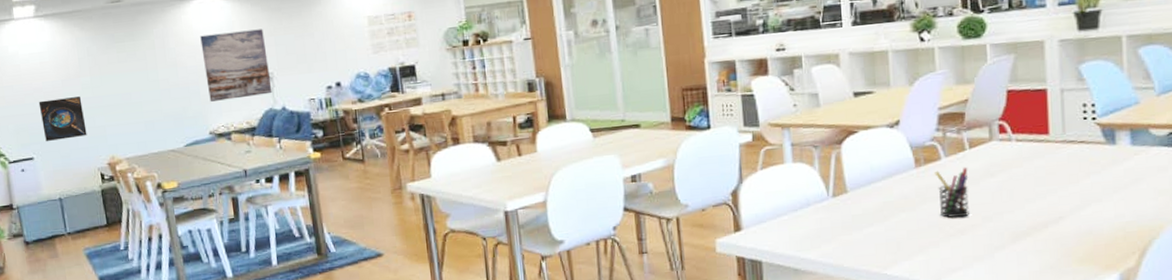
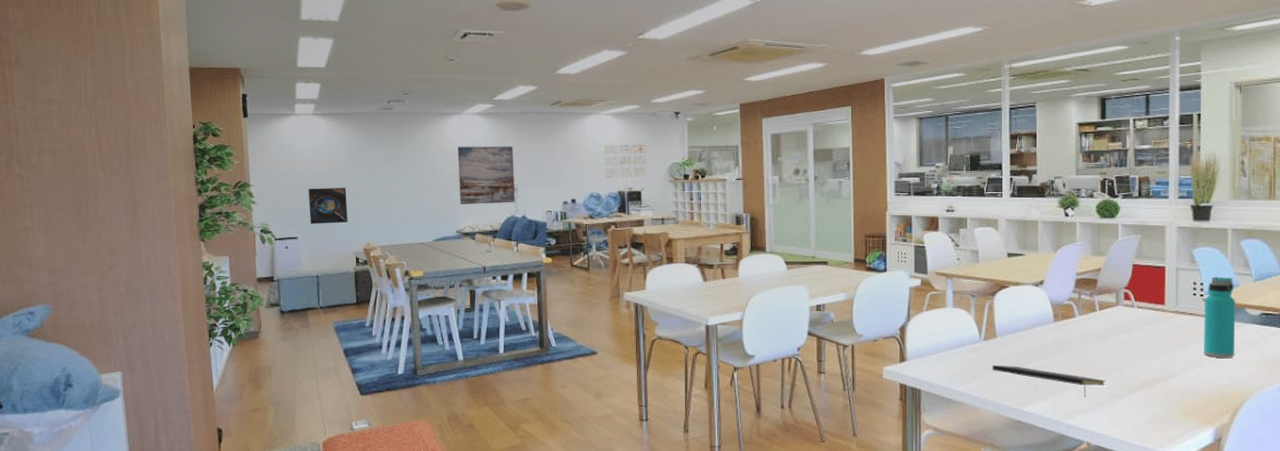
notepad: none [844,223,983,252] -> present [992,364,1106,397]
pen holder: present [934,167,969,218] -> none [1069,325,1097,368]
water bottle: none [1098,94,1140,191] -> present [1204,277,1236,358]

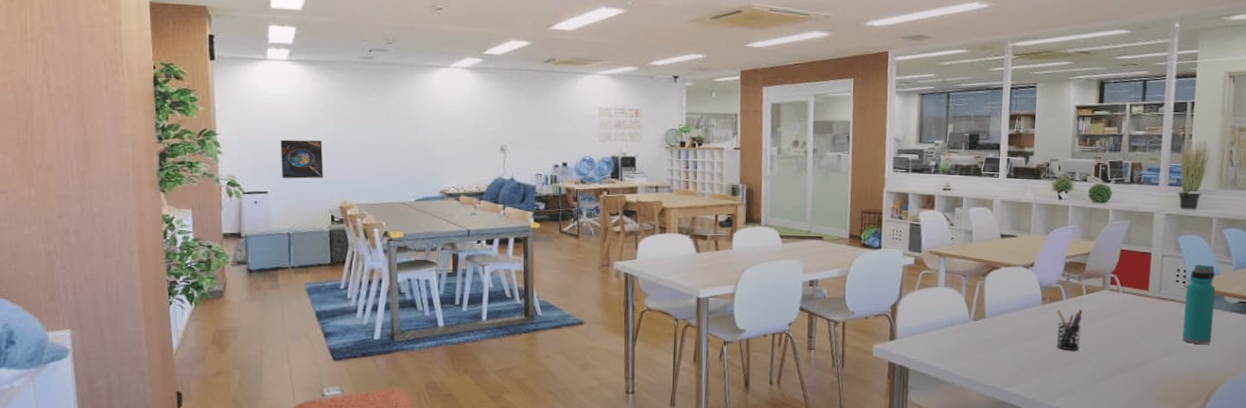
wall art: present [457,146,515,204] -> none [443,101,504,164]
notepad: present [992,364,1106,397] -> none [979,345,1088,379]
pen holder: none [1069,325,1097,368] -> present [1056,309,1083,351]

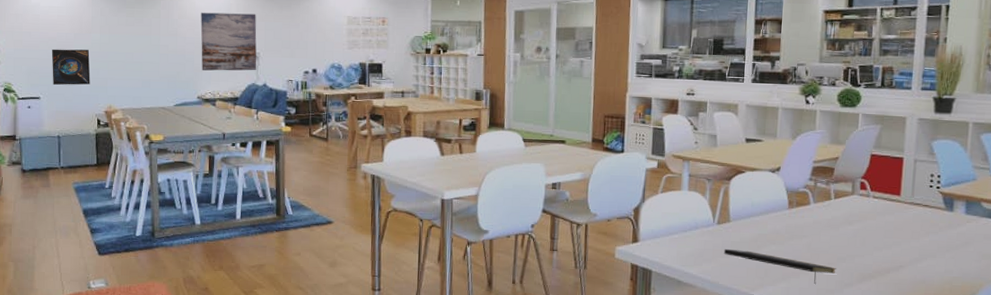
wall art: none [443,101,504,164] -> present [200,12,257,71]
notepad: none [979,345,1088,379] -> present [723,248,836,284]
pen holder: present [1056,309,1083,351] -> none [803,213,831,256]
water bottle: present [1182,264,1216,344] -> none [936,169,972,251]

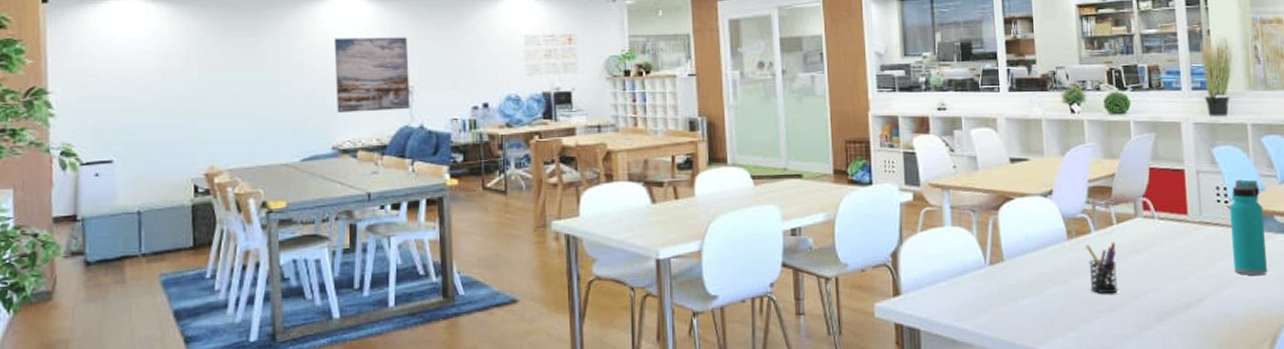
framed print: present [51,49,91,86] -> none [129,94,184,144]
notepad: present [723,248,836,284] -> none [1000,294,1130,329]
pen holder: none [803,213,831,256] -> present [1085,242,1118,294]
water bottle: none [936,169,972,251] -> present [1230,179,1268,275]

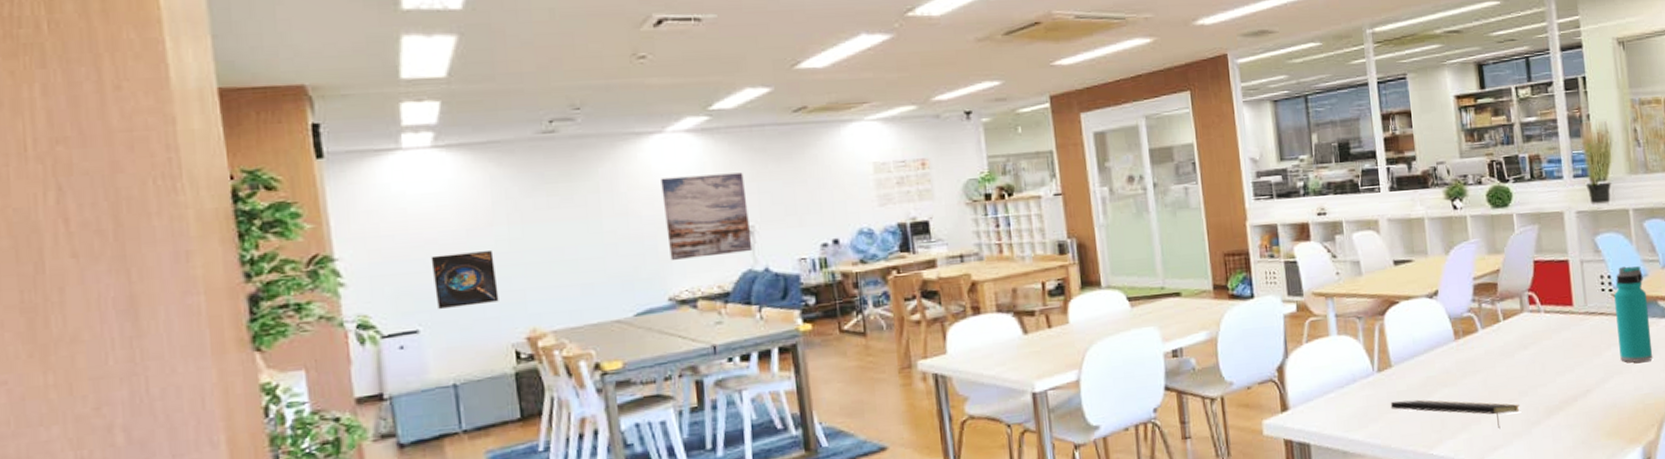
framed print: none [129,94,184,144] -> present [430,251,499,310]
notepad: none [1000,294,1130,329] -> present [1390,399,1520,428]
pen holder: present [1085,242,1118,294] -> none [1472,339,1507,393]

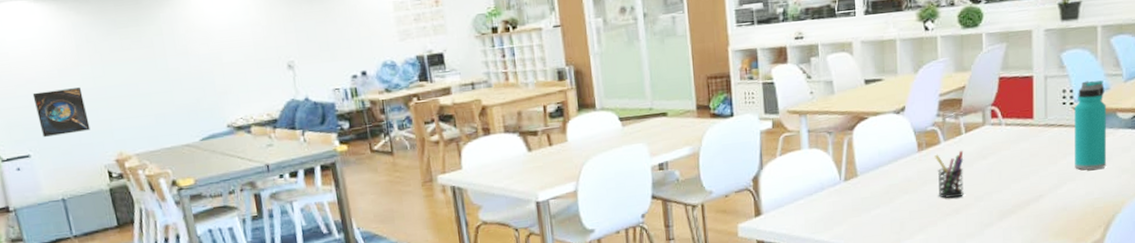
wall art: present [661,172,753,260] -> none [212,14,294,92]
notepad: present [1390,399,1520,428] -> none [854,205,975,230]
pen holder: none [1472,339,1507,393] -> present [934,150,964,199]

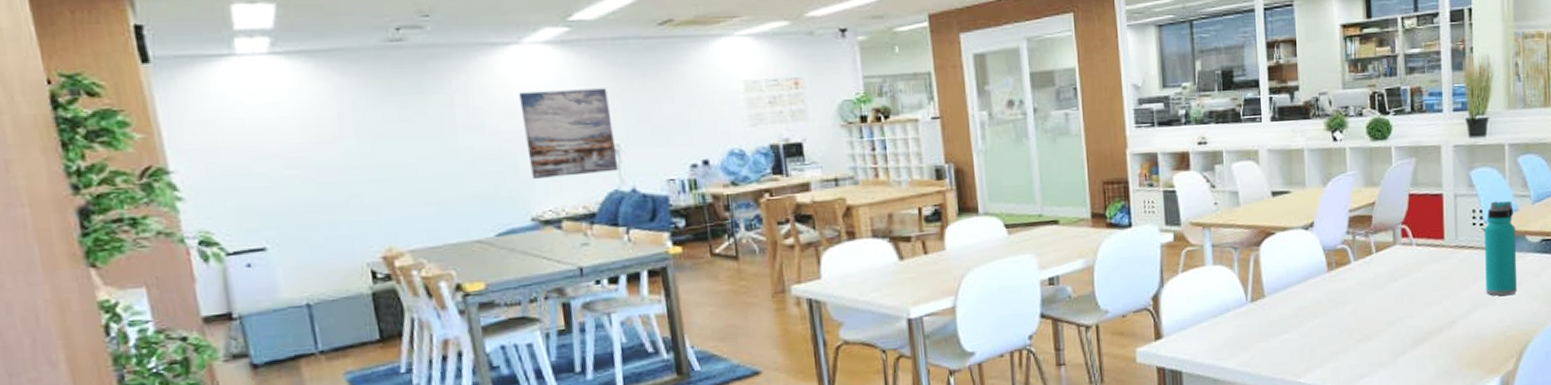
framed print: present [32,87,91,138] -> none [274,166,351,227]
wall art: none [212,14,294,92] -> present [519,88,619,179]
pen holder: present [934,150,964,199] -> none [1345,271,1375,324]

